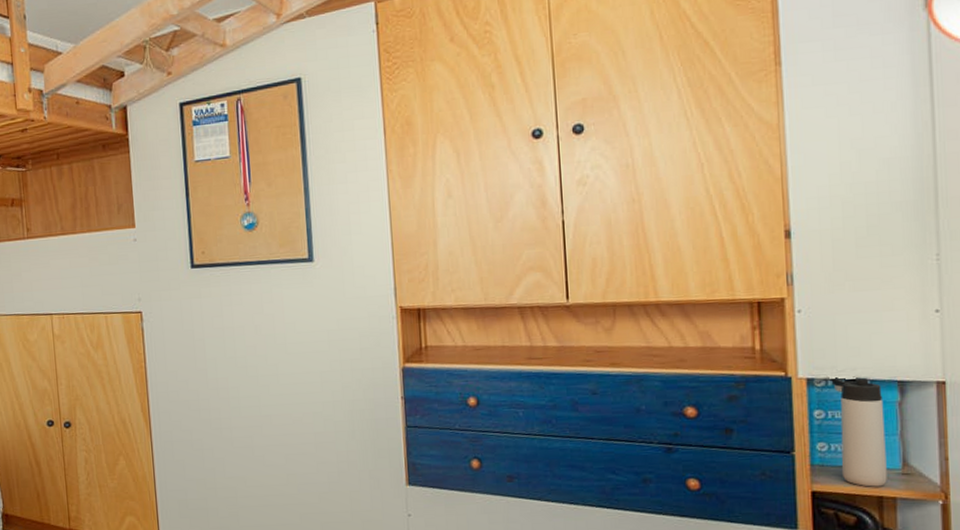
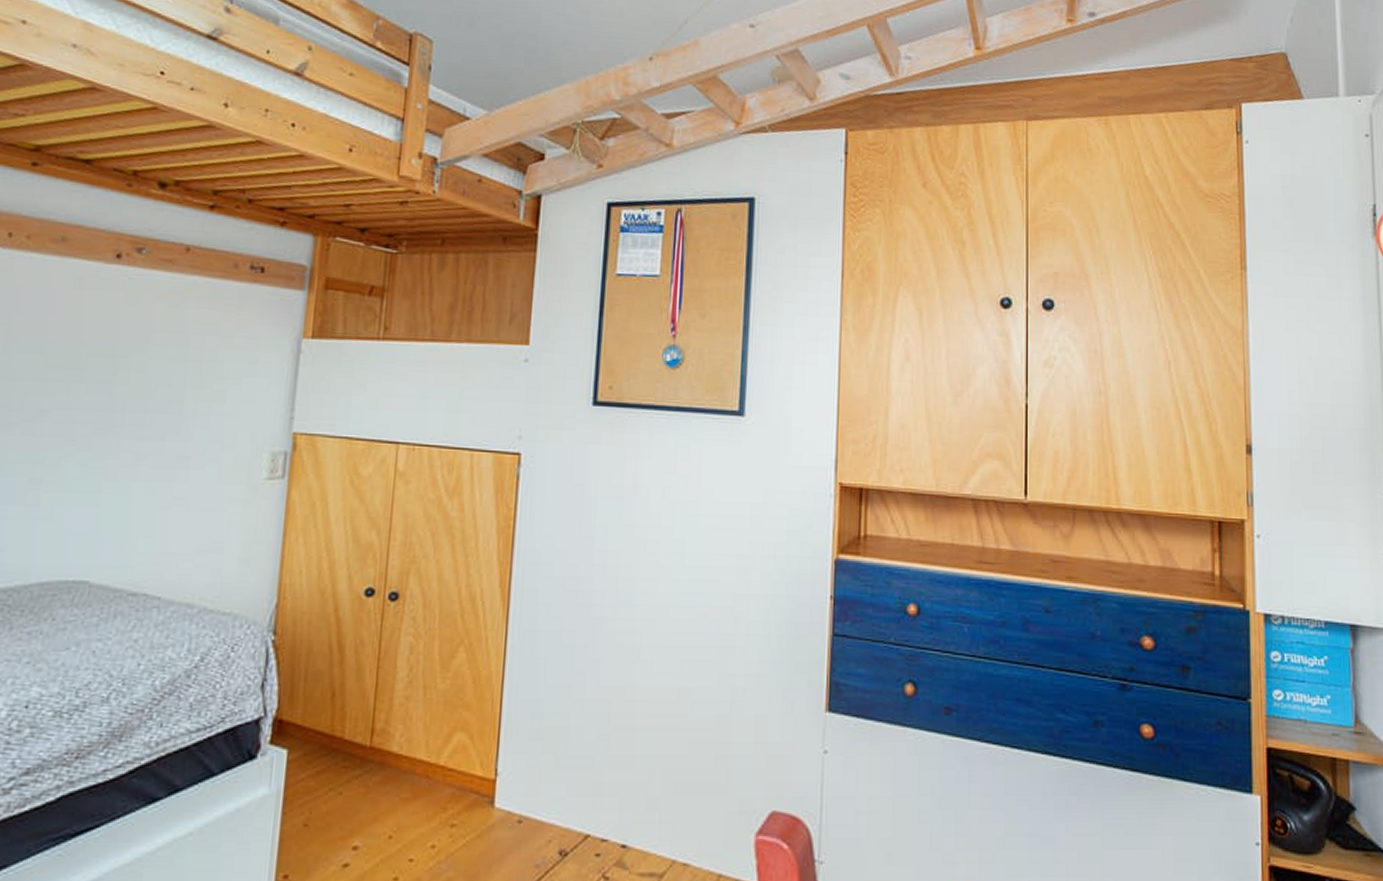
thermos bottle: present [828,376,887,487] -> none [1285,615,1340,746]

